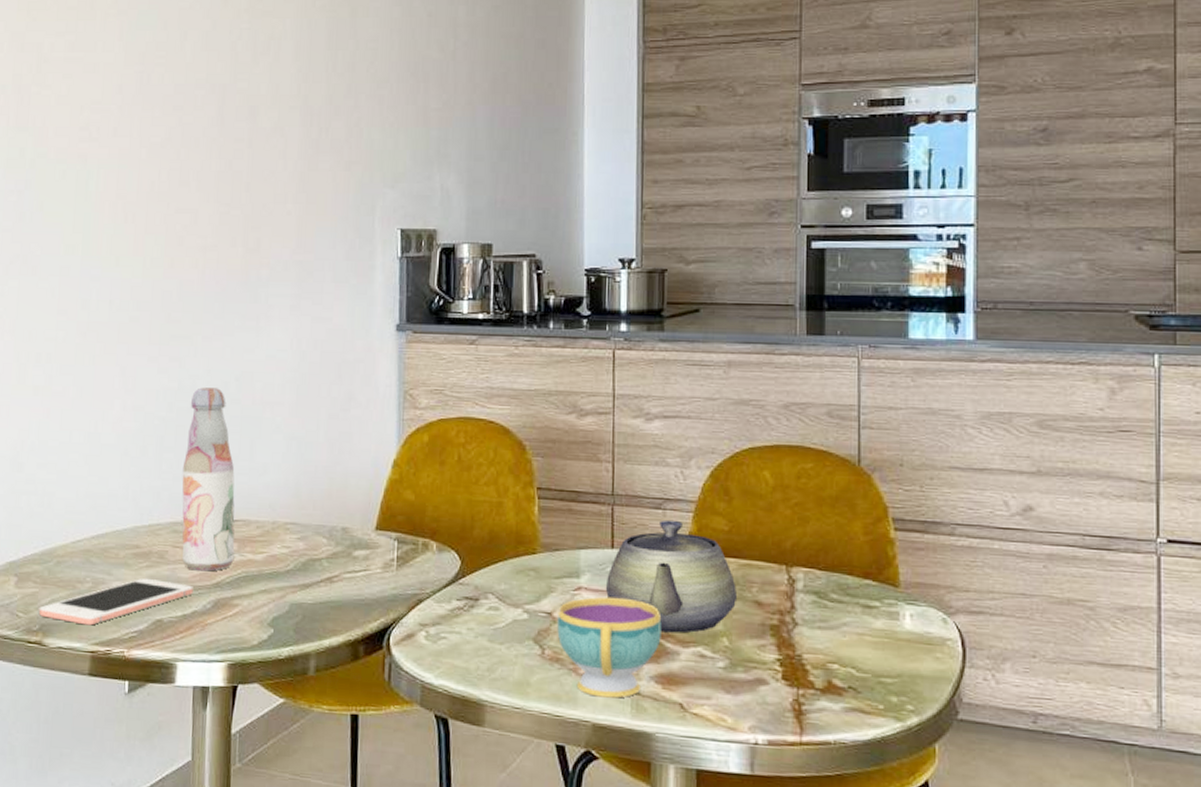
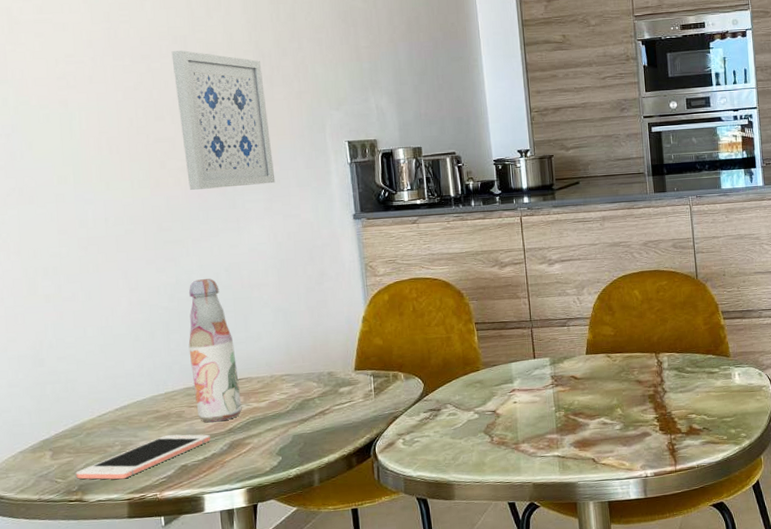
wall art: none [206,103,308,276] -> present [171,50,276,190]
teacup: present [557,597,662,698] -> none [500,392,575,464]
teapot: present [605,519,738,633] -> none [532,332,625,412]

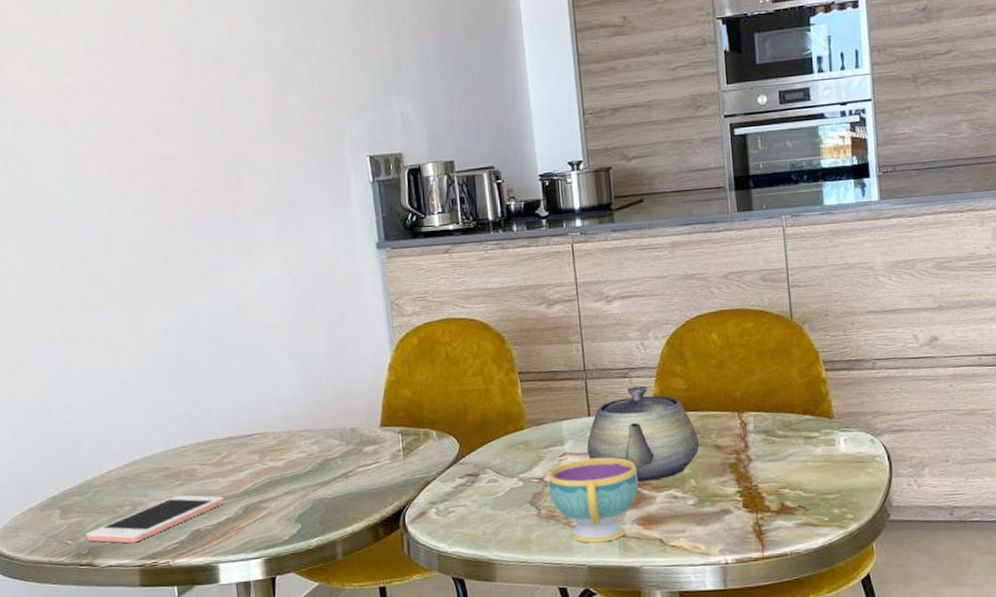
wall art: present [171,50,276,190] -> none [173,55,289,217]
bottle: present [188,279,242,423] -> none [197,319,257,483]
teacup: none [500,392,575,464] -> present [548,457,639,543]
teapot: none [532,332,625,412] -> present [586,385,700,482]

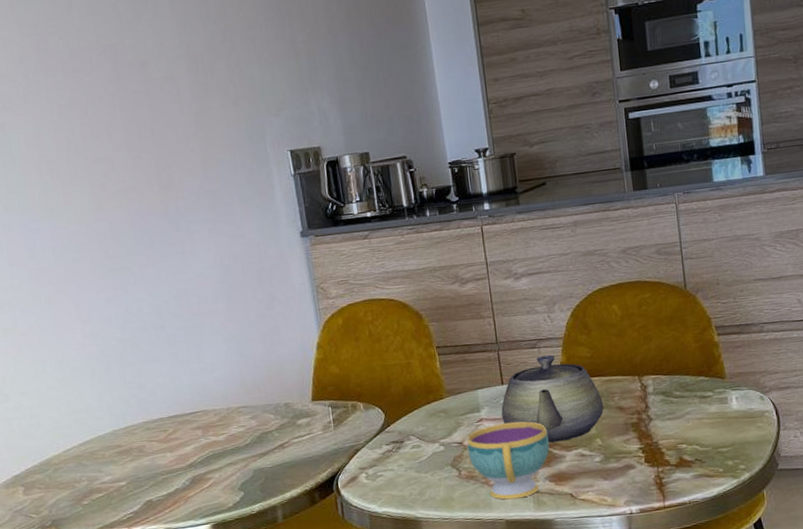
cell phone: present [85,495,224,544] -> none [47,469,173,515]

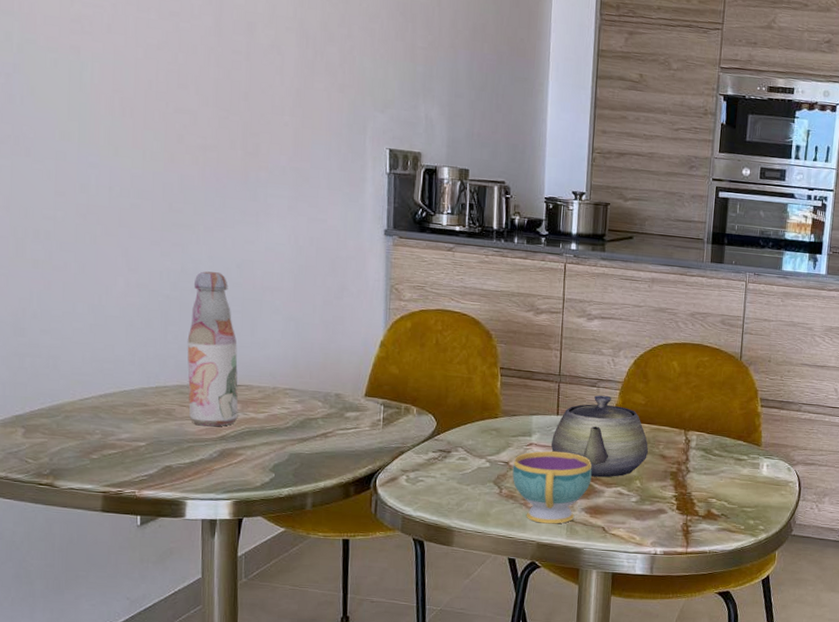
bottle: none [139,307,201,458] -> present [187,271,239,427]

